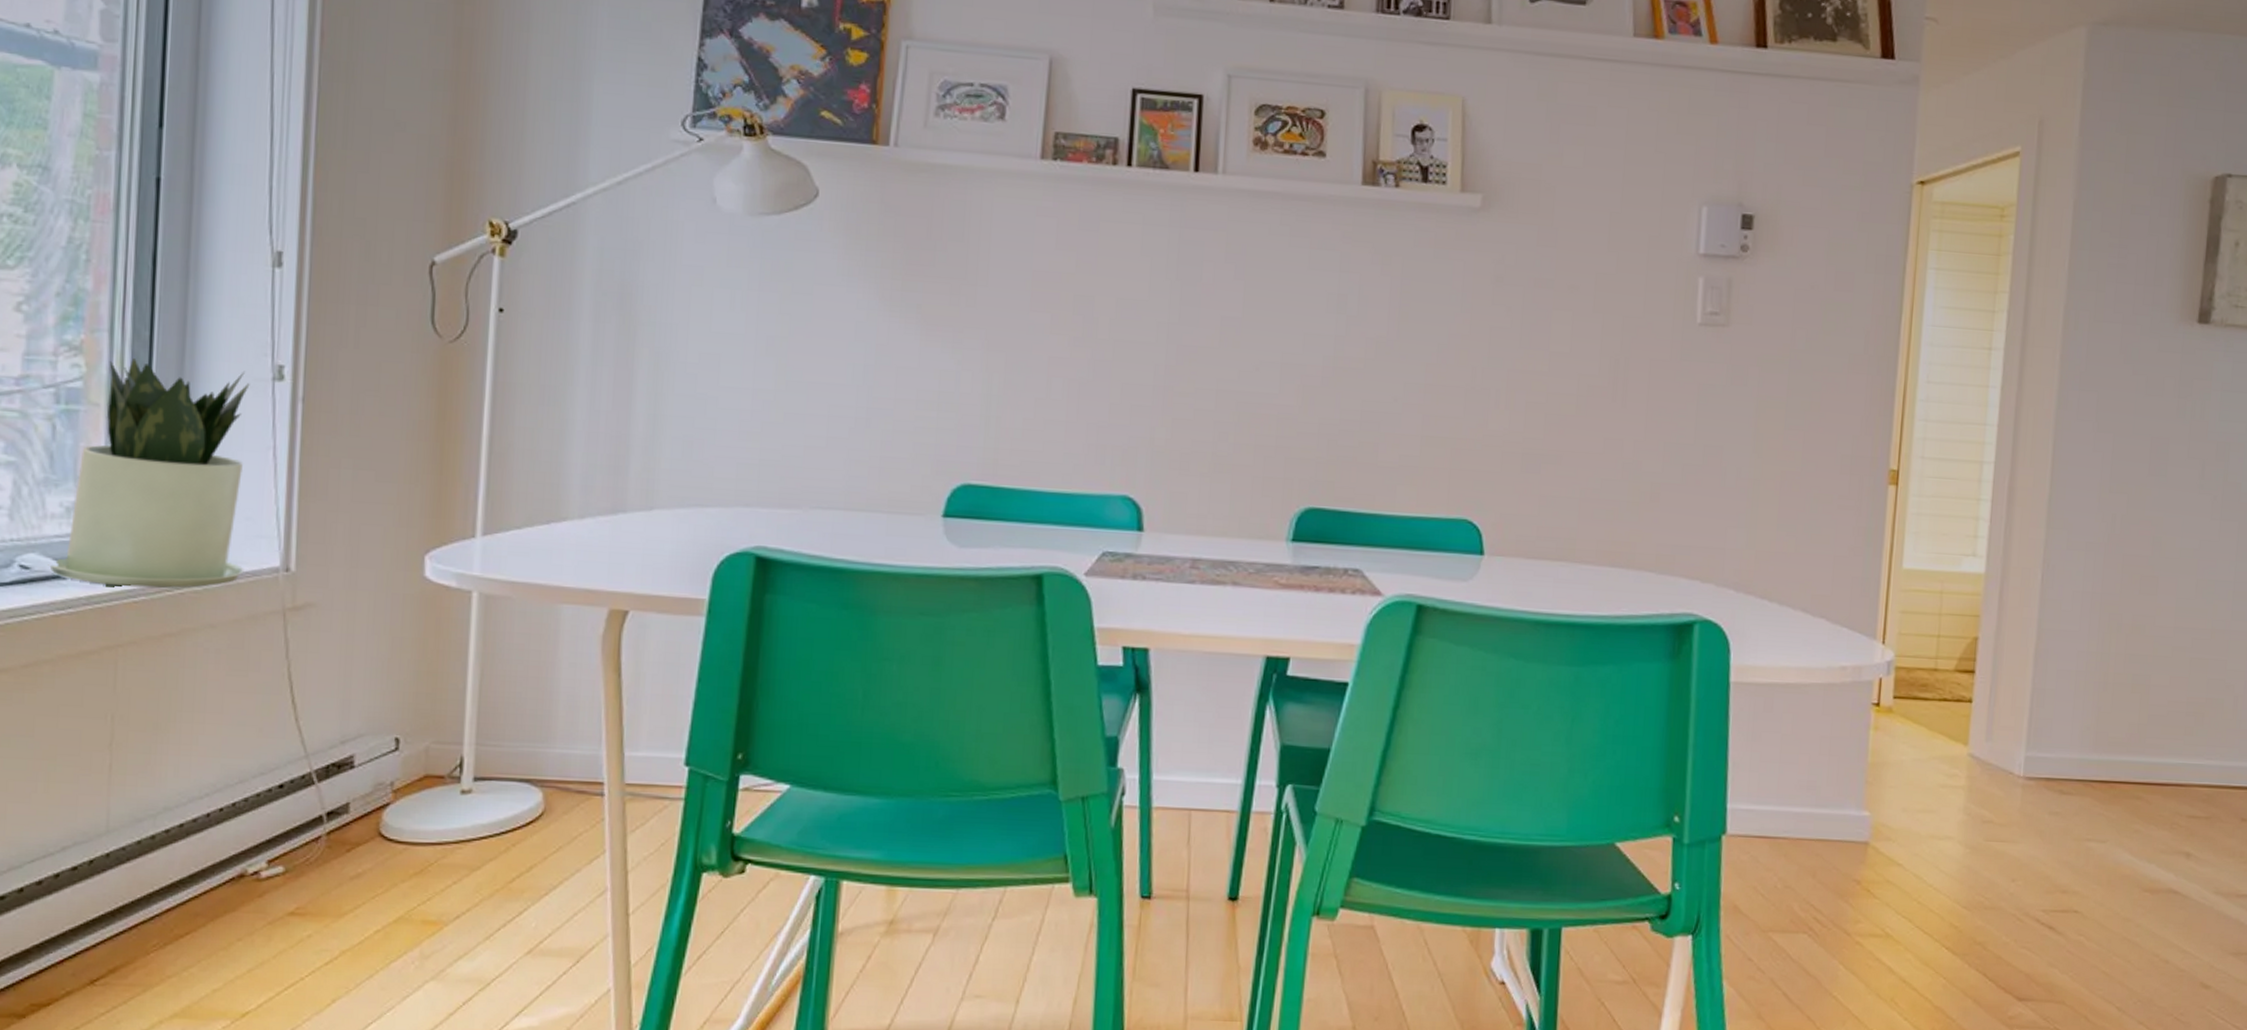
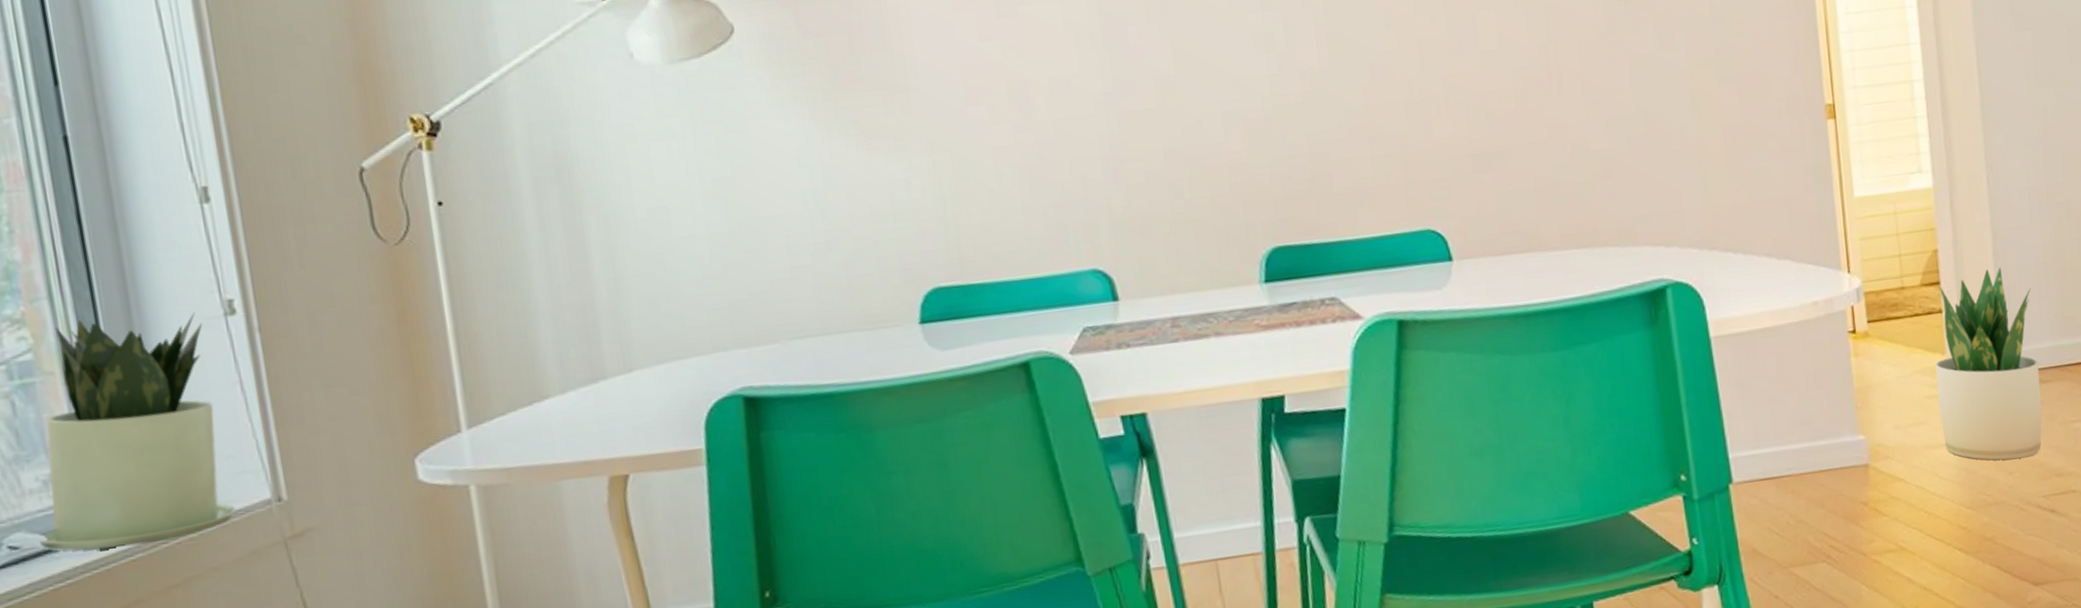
planter: none [1950,667,2068,868] -> present [1935,267,2042,461]

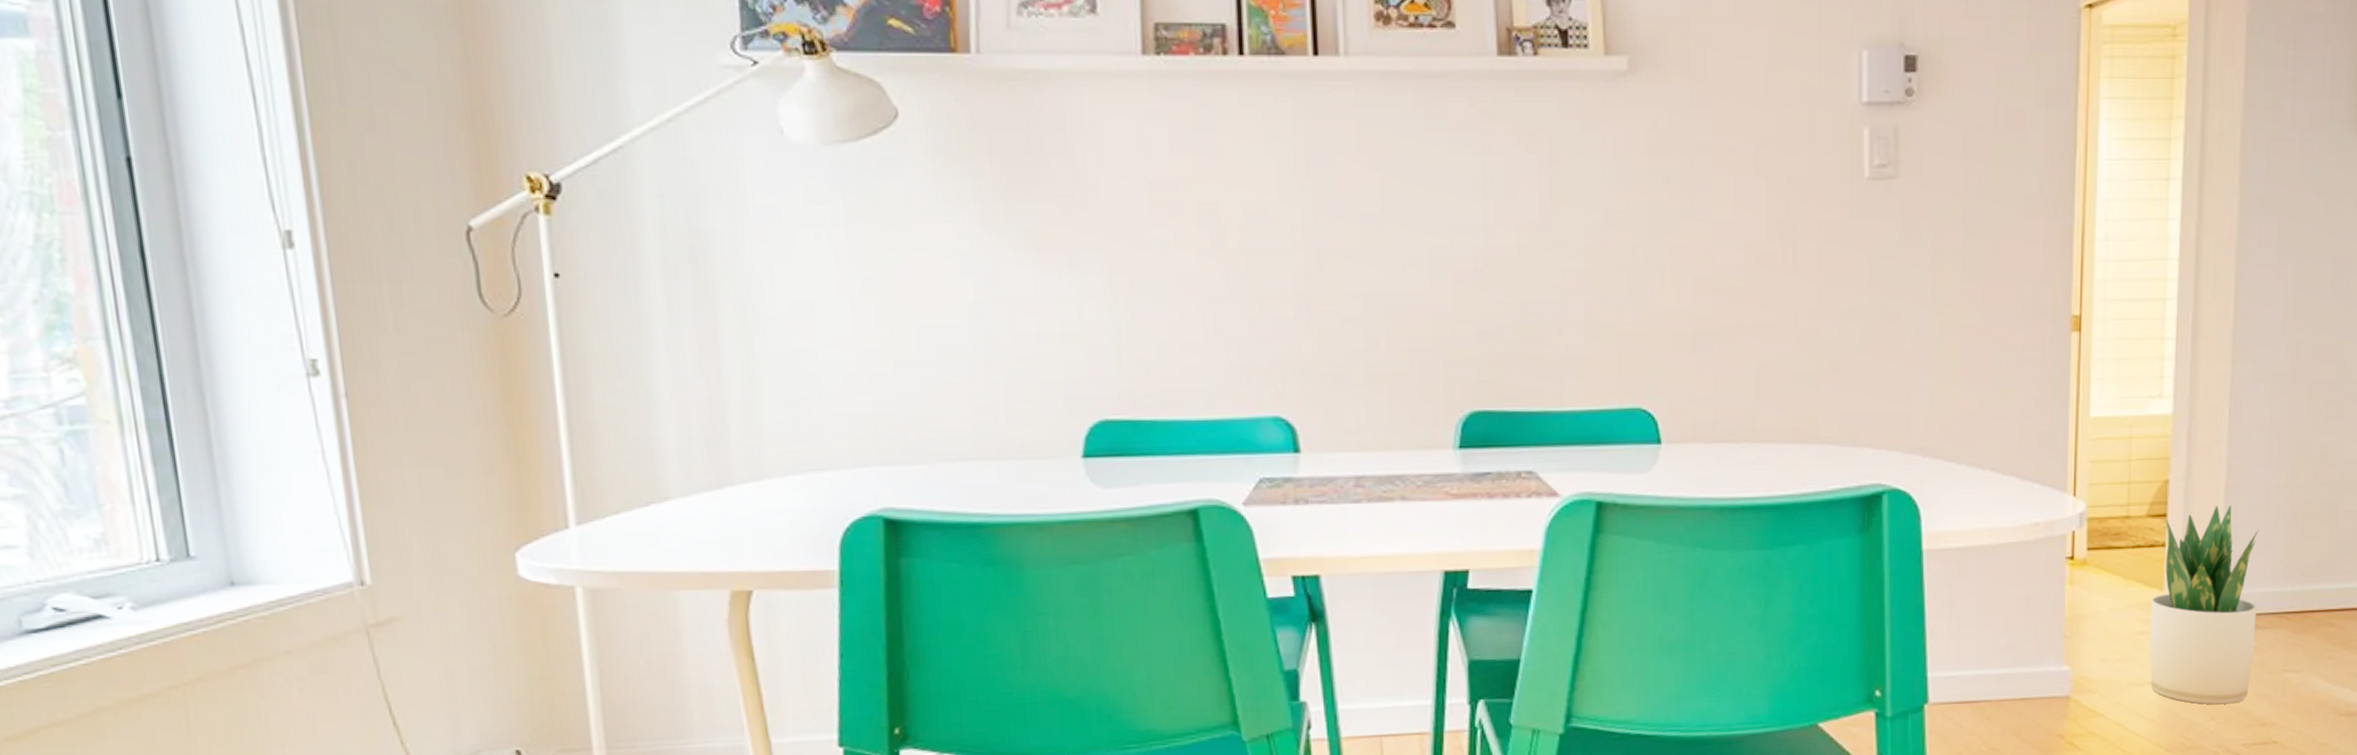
planter: present [36,311,237,551] -> none [85,366,313,620]

